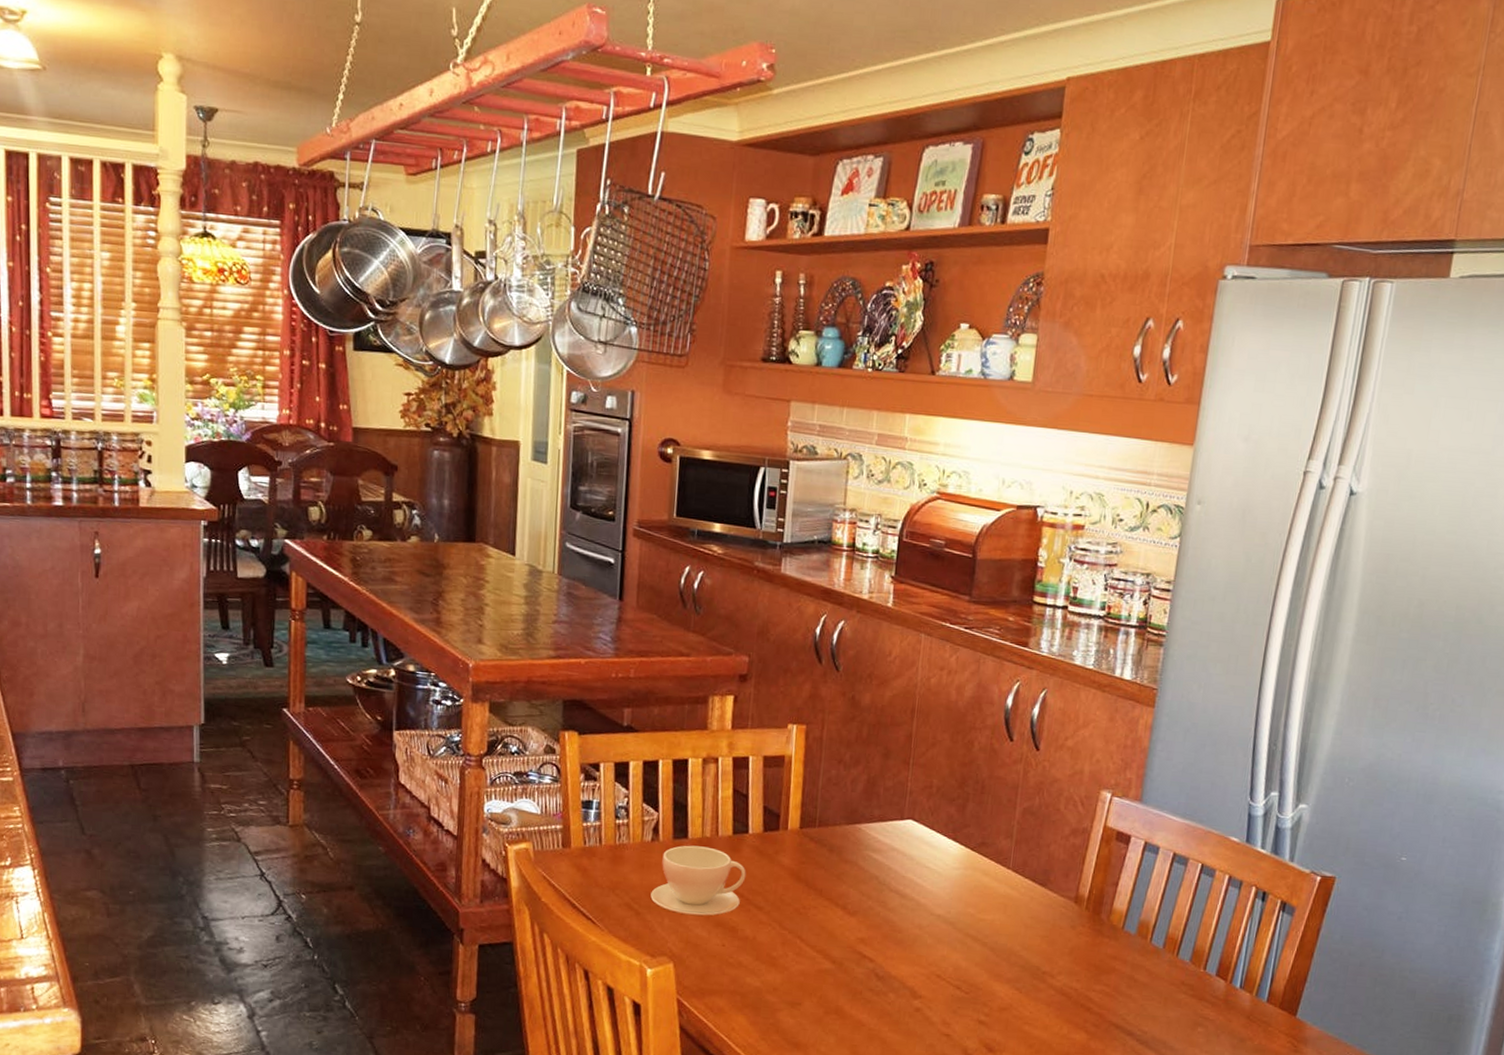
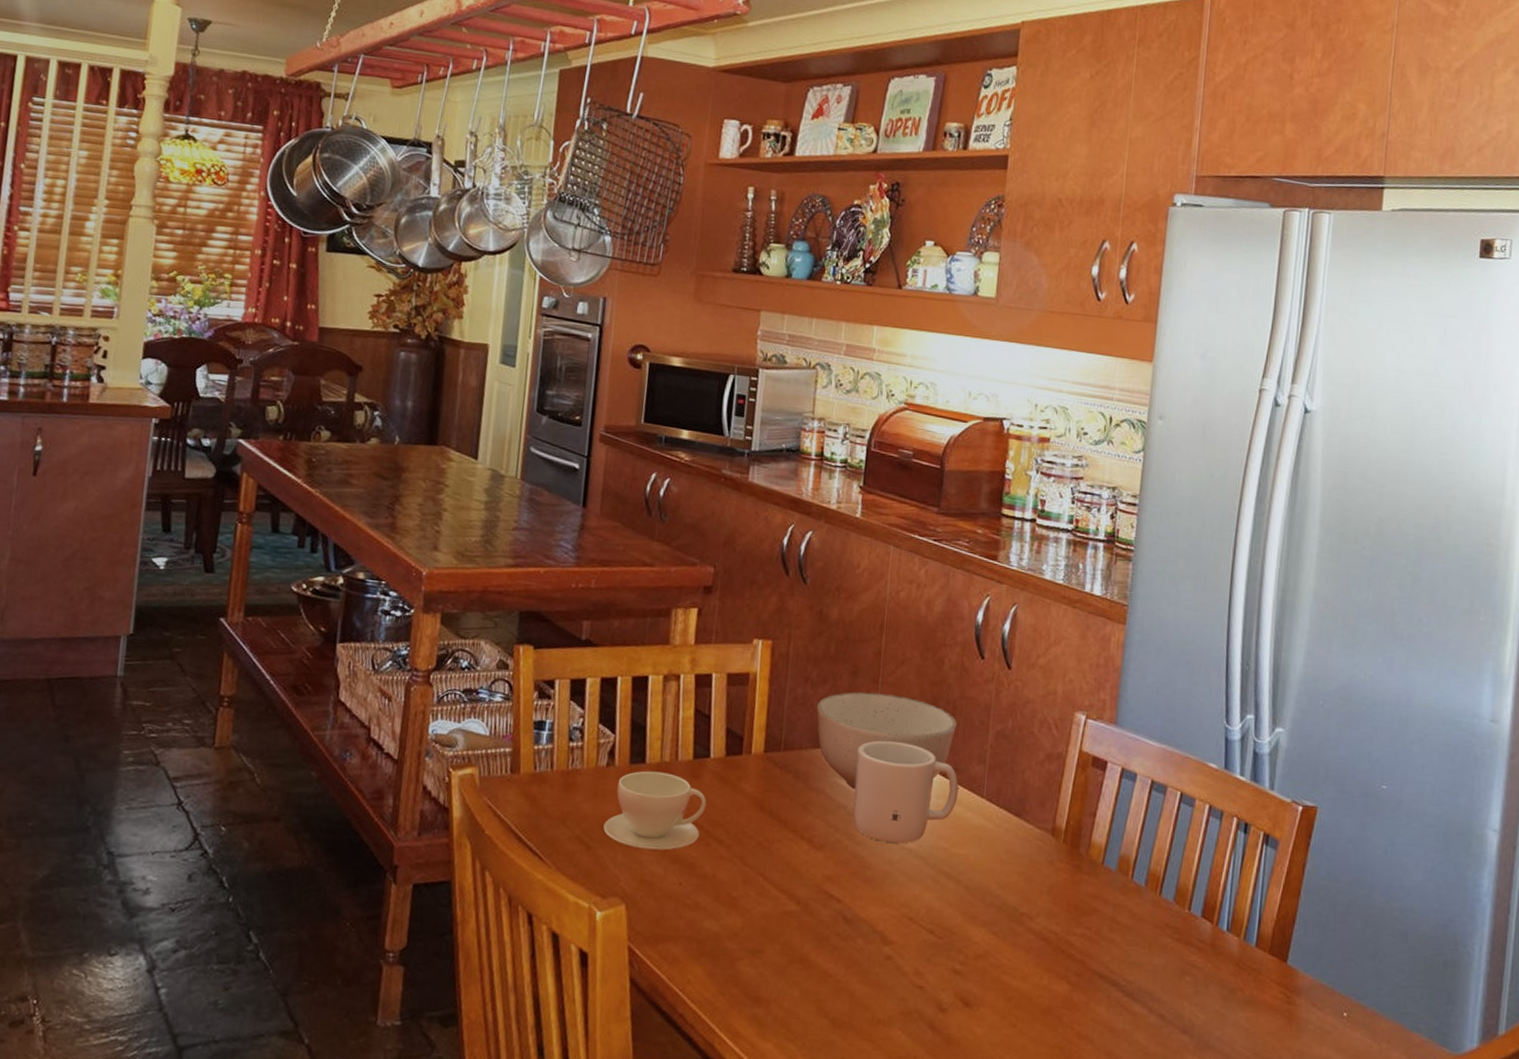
bowl: none [850,772,985,862] -> present [817,691,957,790]
mug: none [884,817,986,910] -> present [853,740,959,844]

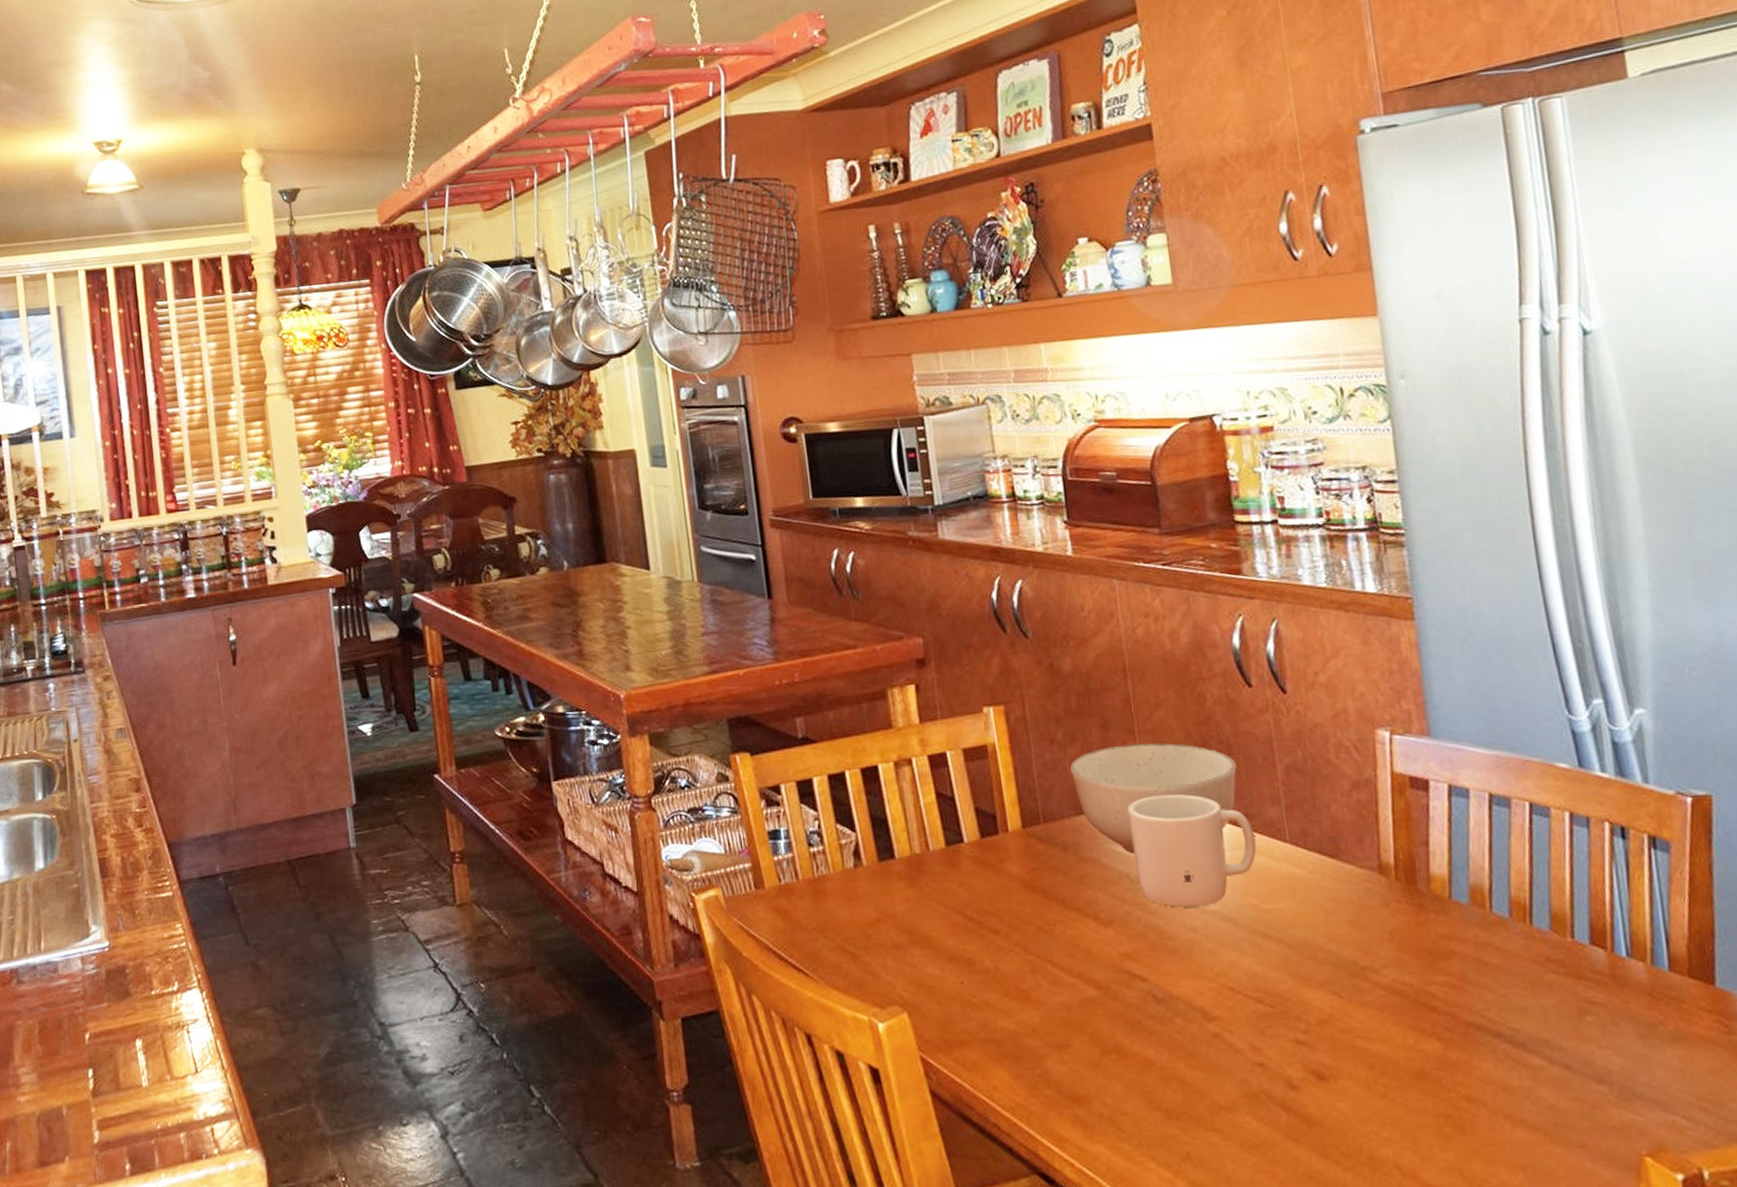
teacup: present [603,770,707,851] -> none [865,865,972,951]

